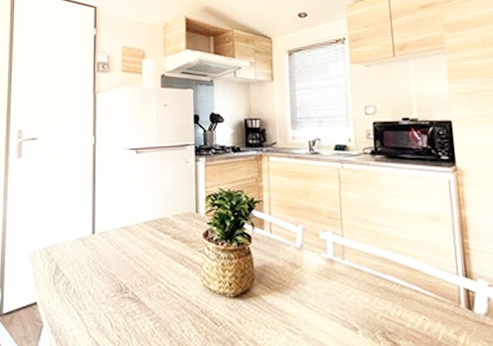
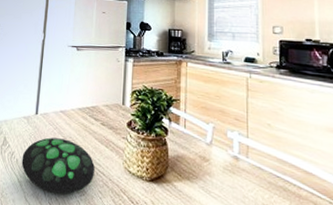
decorative egg: none [80,260,169,324] -> present [21,137,95,195]

